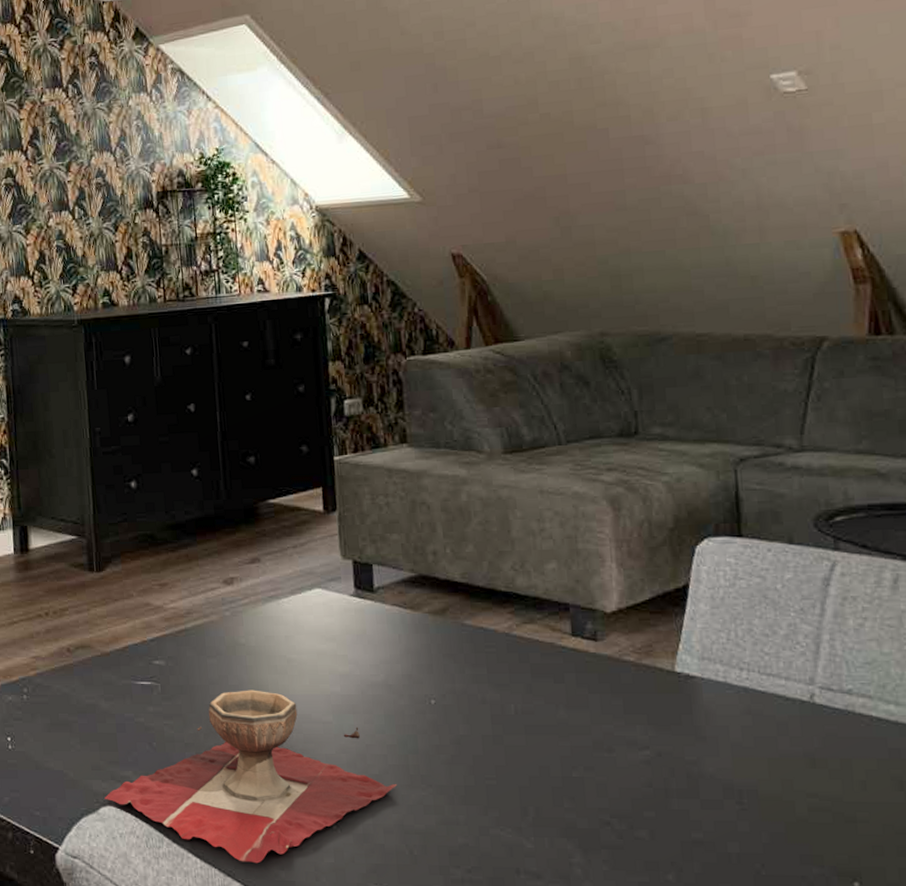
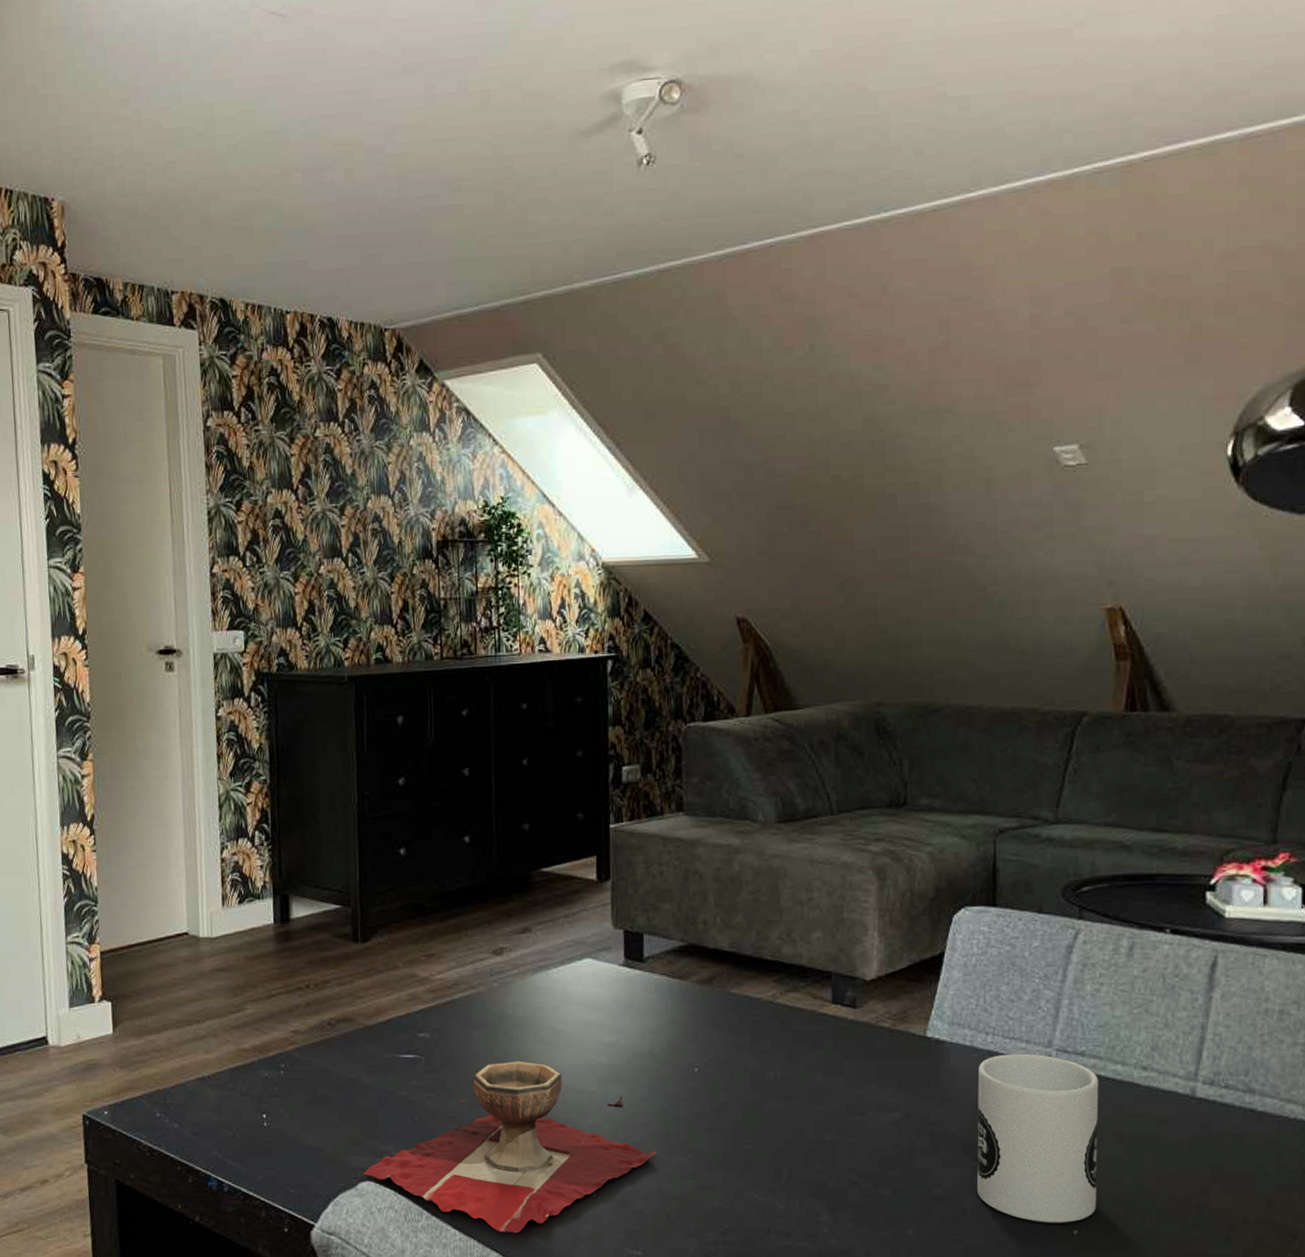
mug: none [734,691,879,874] -> present [977,1053,1099,1223]

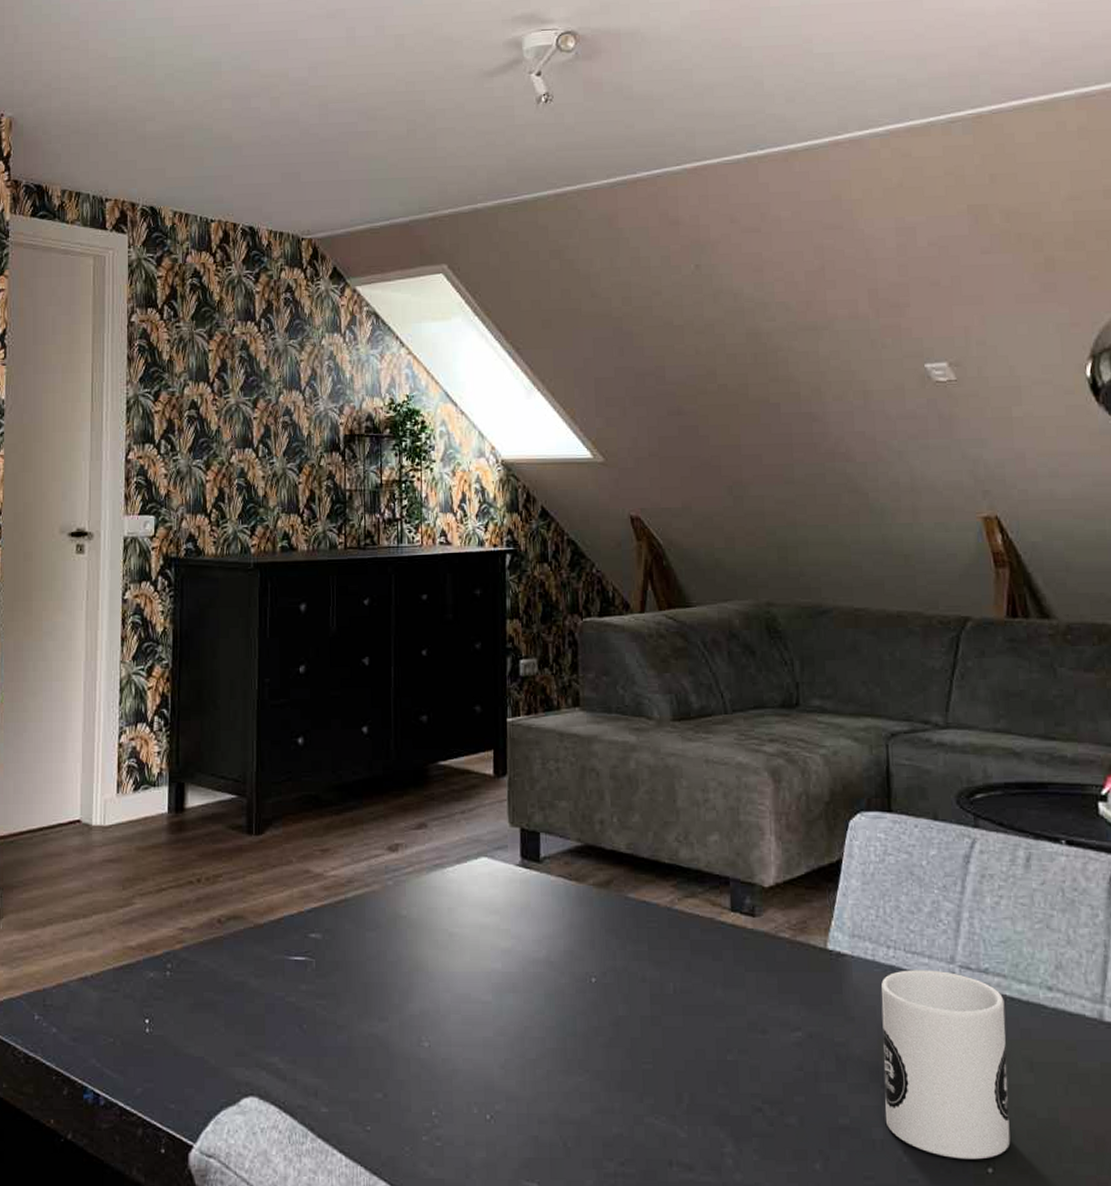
decorative bowl: present [363,1061,658,1234] -> none [247,966,555,1160]

